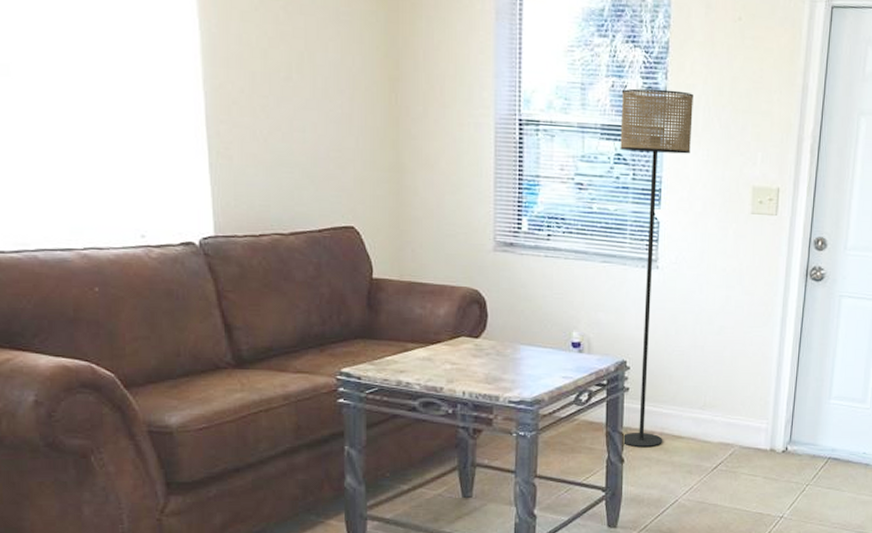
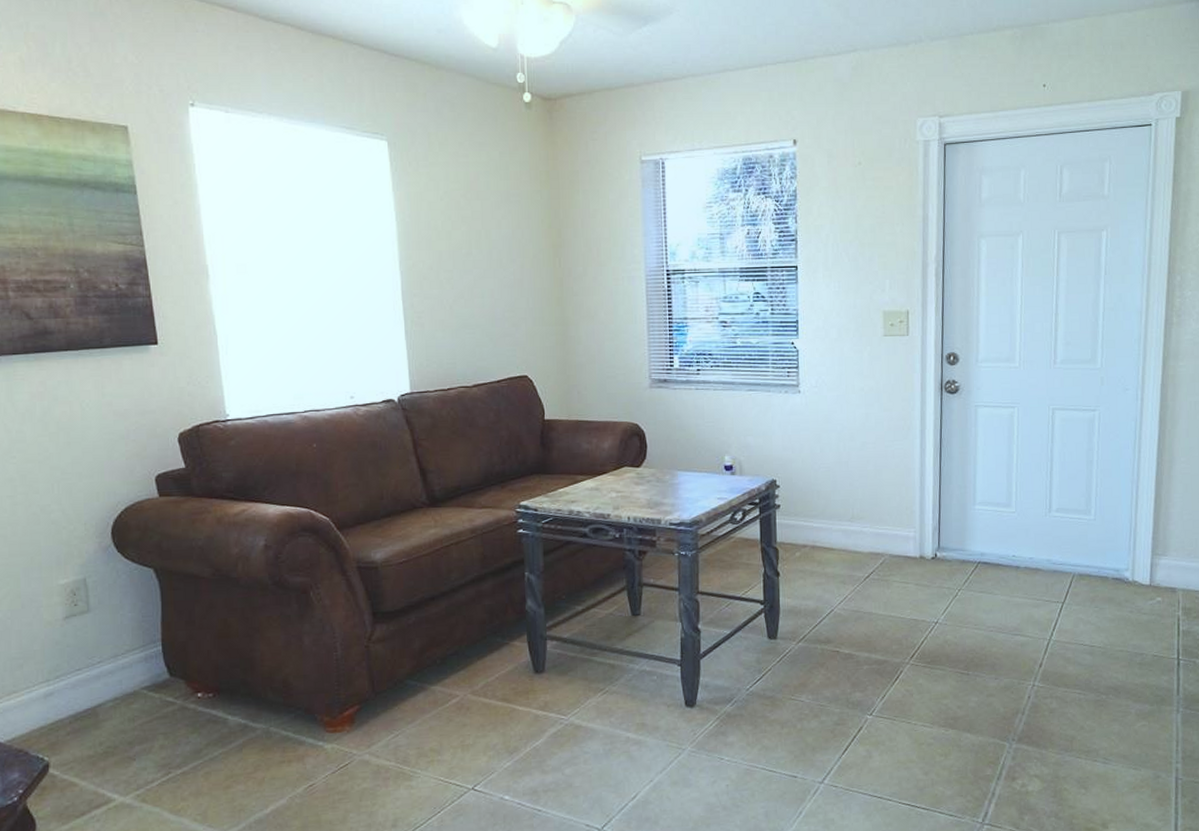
floor lamp: present [620,88,693,448] -> none [756,232,823,561]

